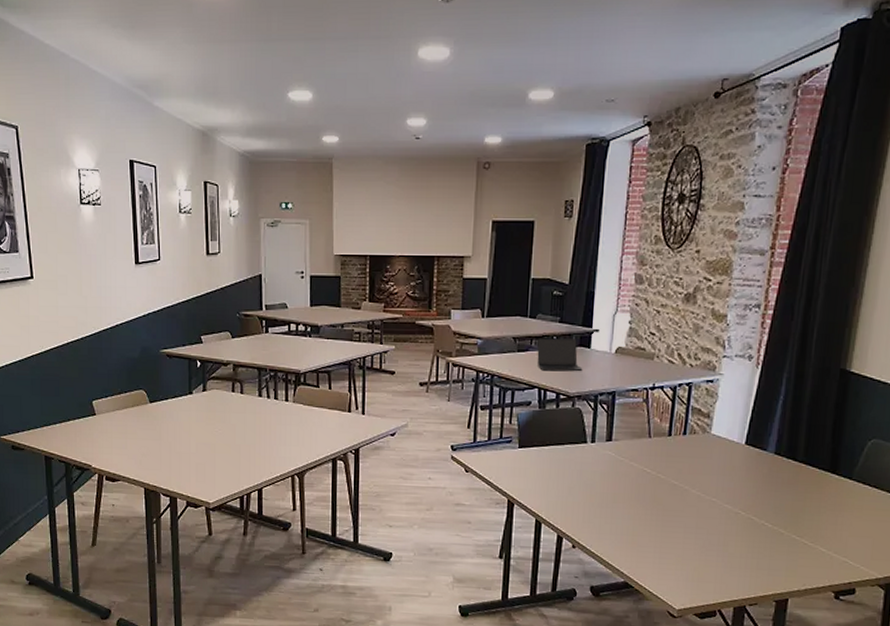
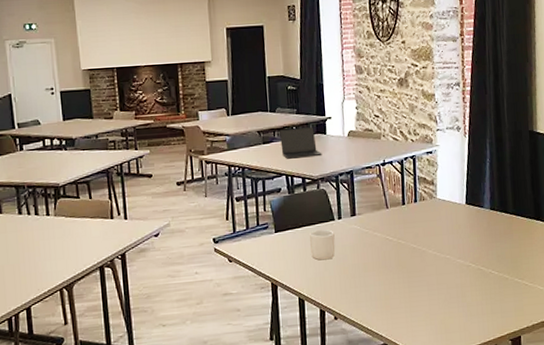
mug: none [556,450,585,484] -> present [310,229,335,260]

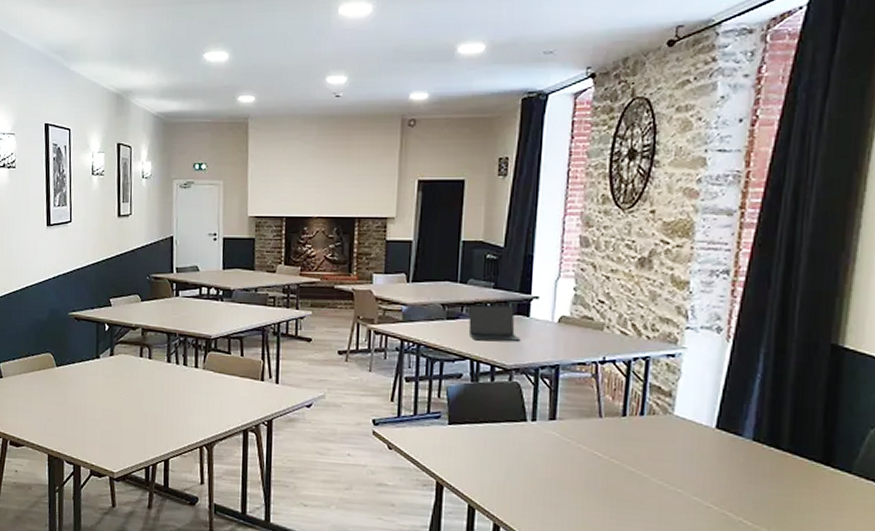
mug: present [310,229,335,260] -> none [491,428,524,467]

